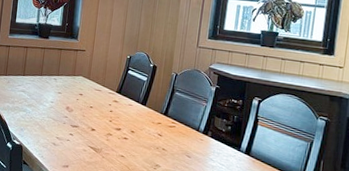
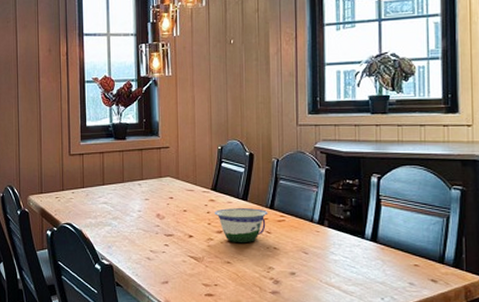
bowl: none [116,109,162,142] -> present [215,208,268,243]

